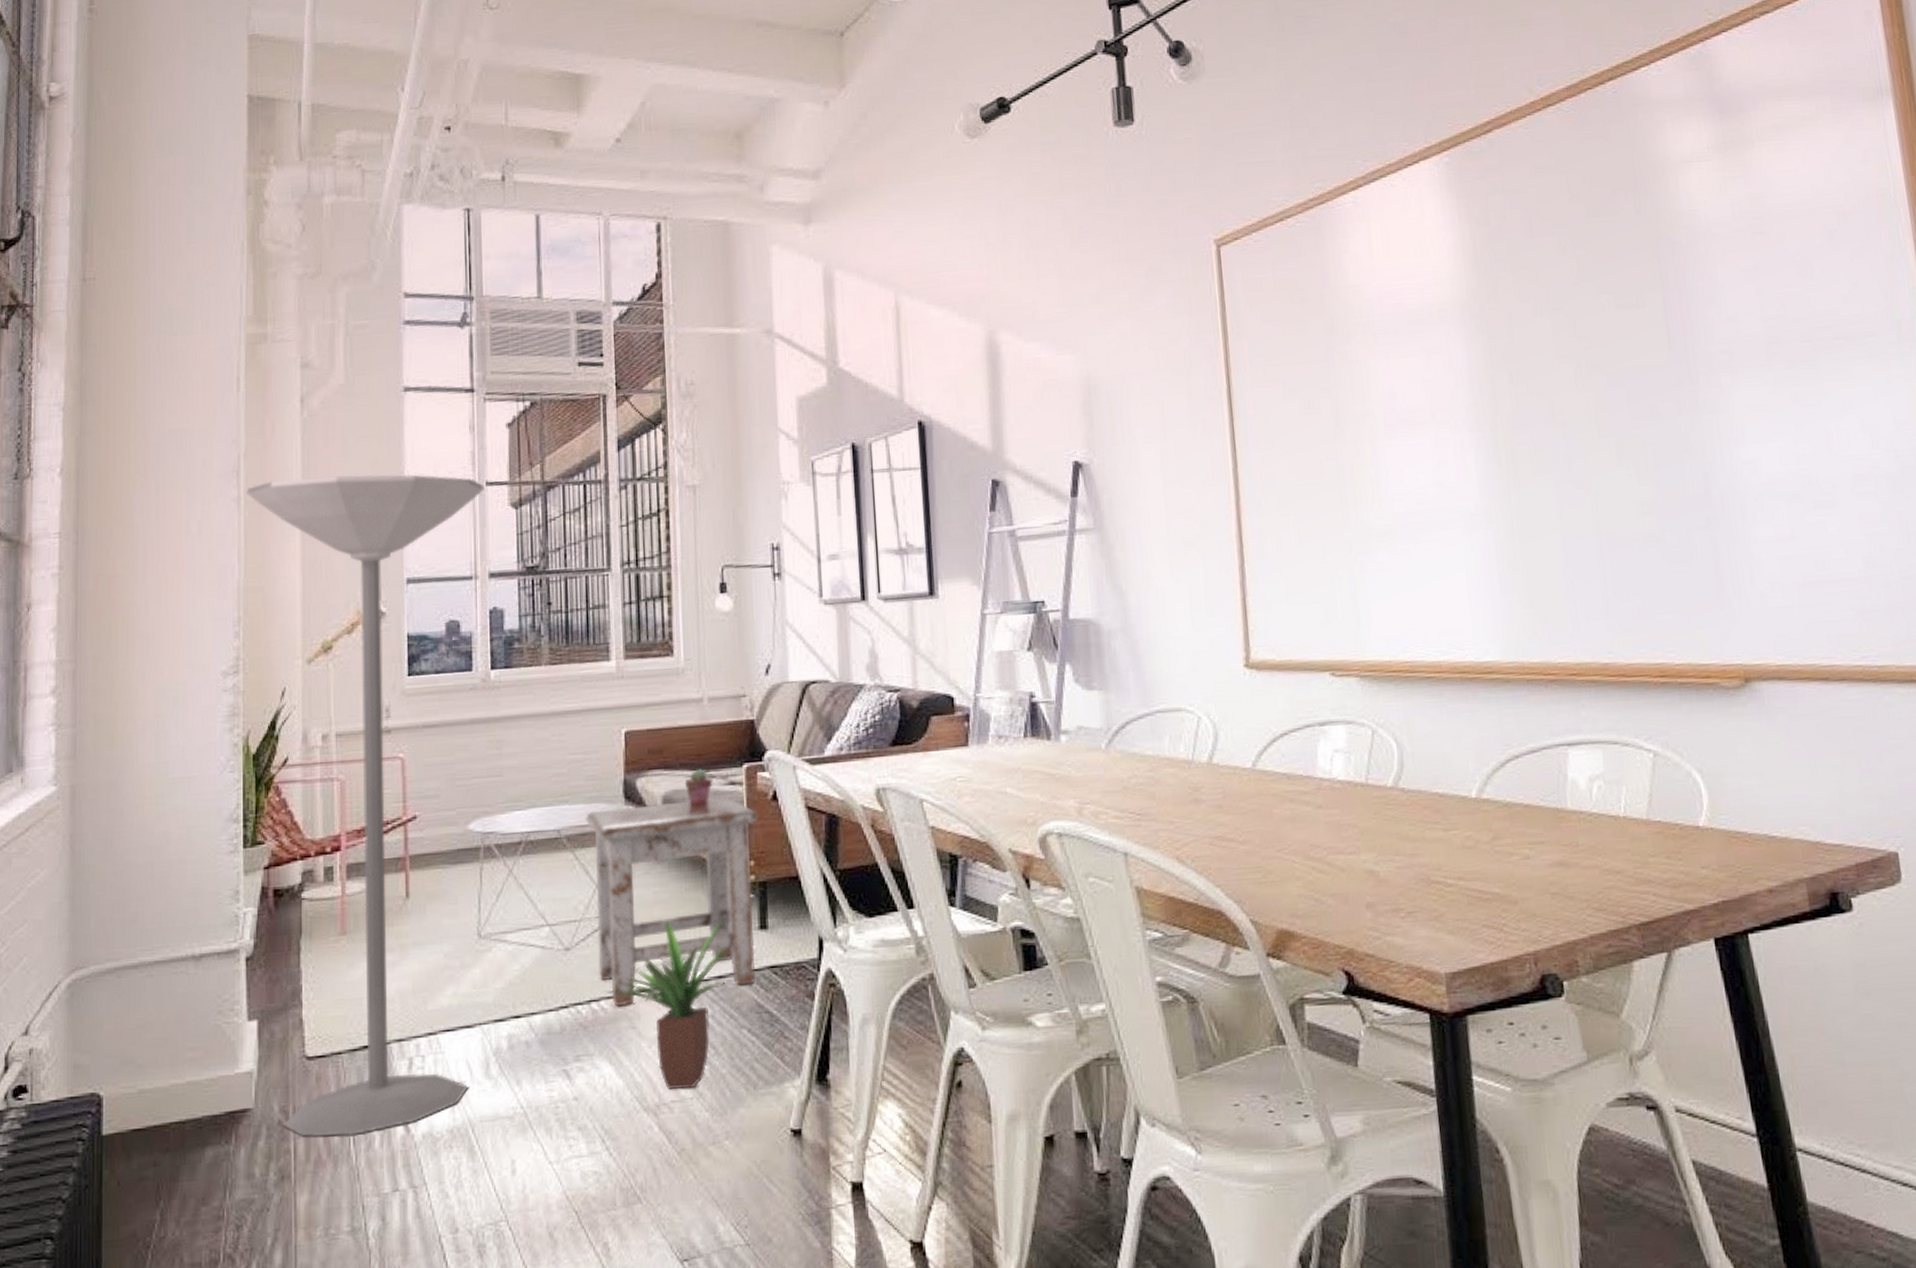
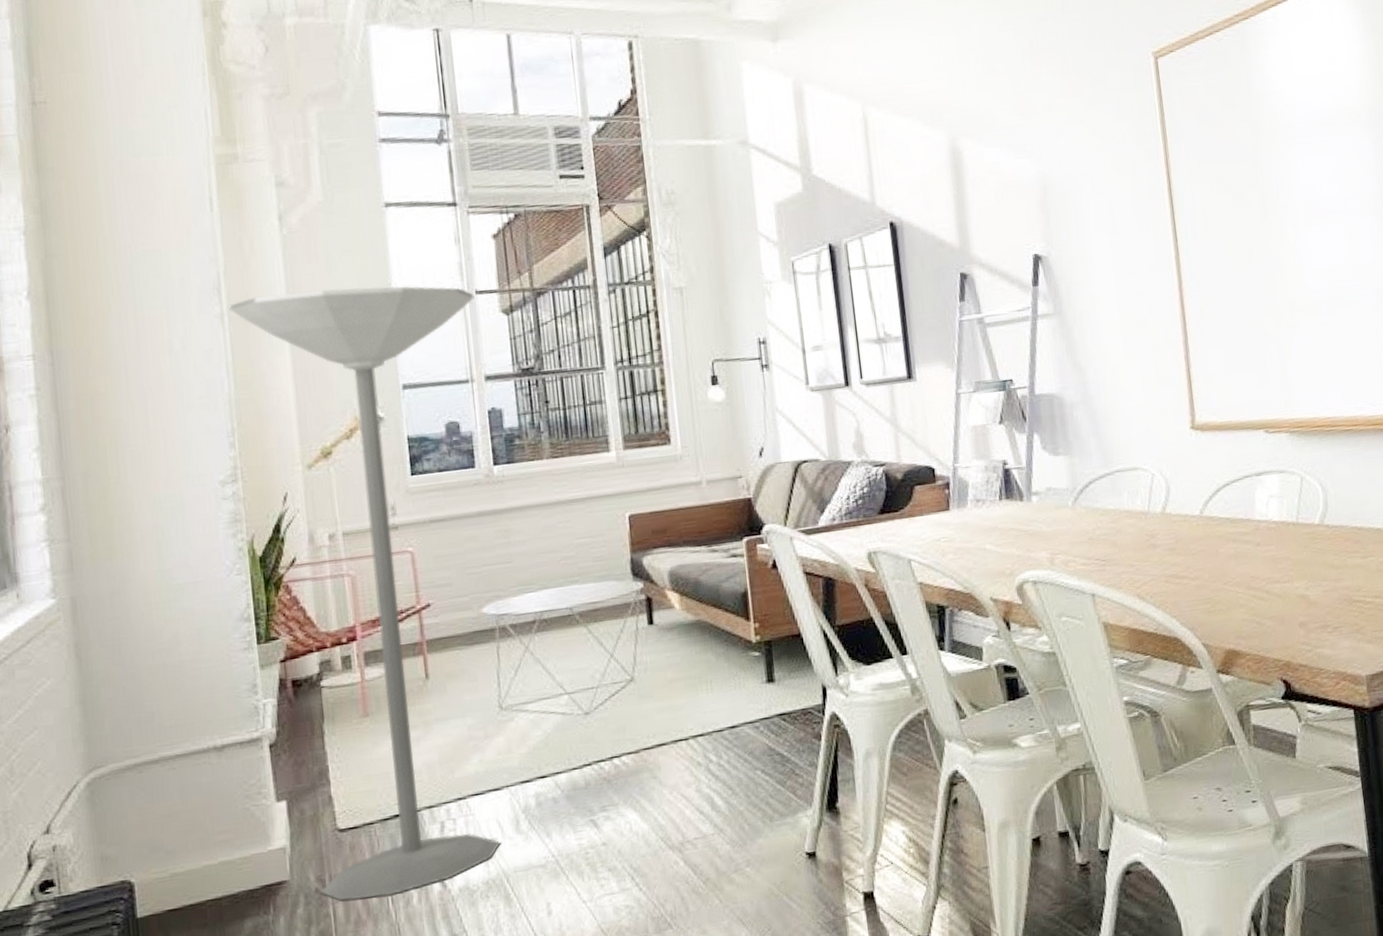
stool: present [586,797,758,1007] -> none [596,568,766,761]
potted plant: present [605,919,729,1090] -> none [625,677,740,828]
potted succulent: present [684,769,713,806] -> none [688,544,716,579]

